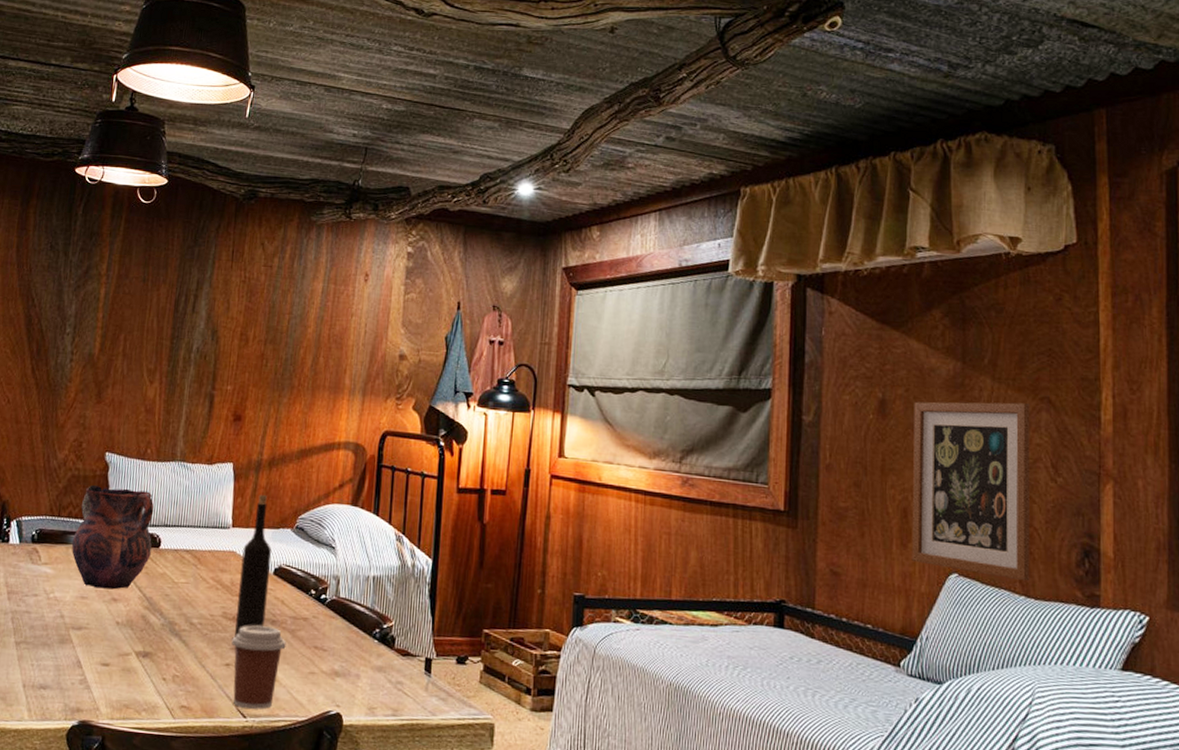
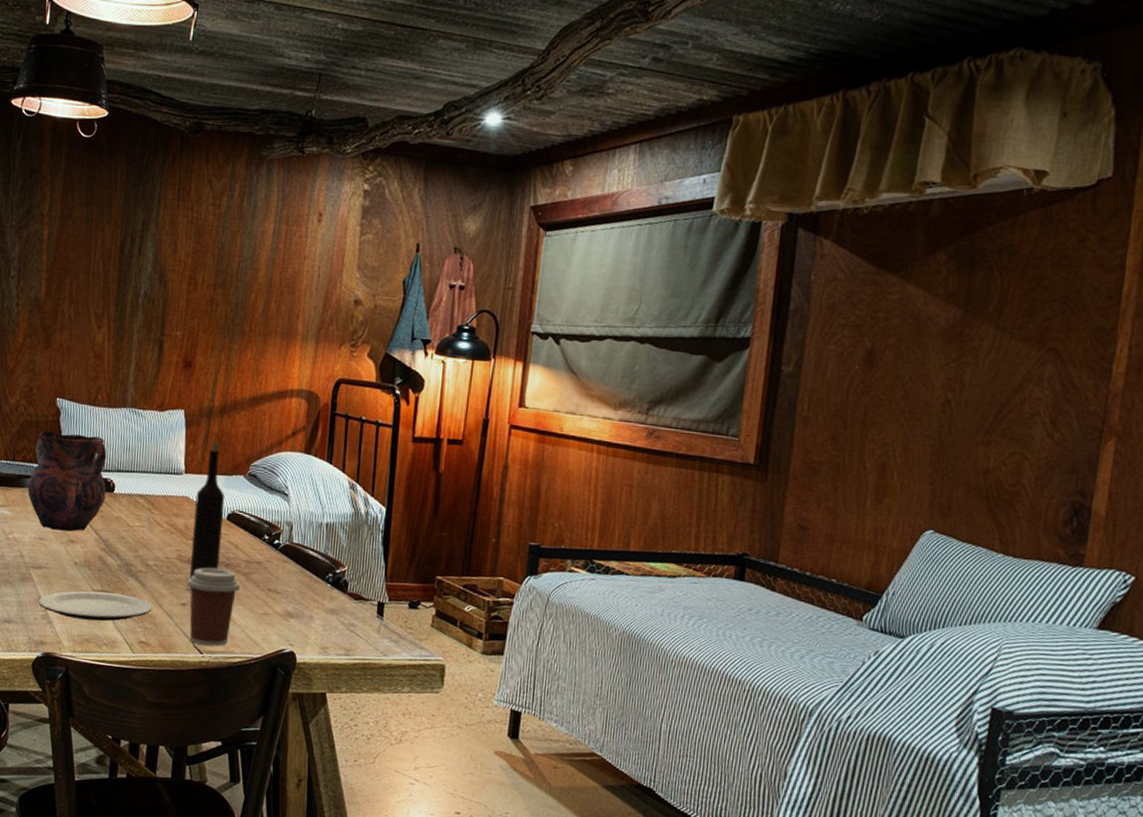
plate: none [76,652,196,685] -> present [38,590,153,622]
wall art: present [911,401,1031,581] -> none [885,352,1035,539]

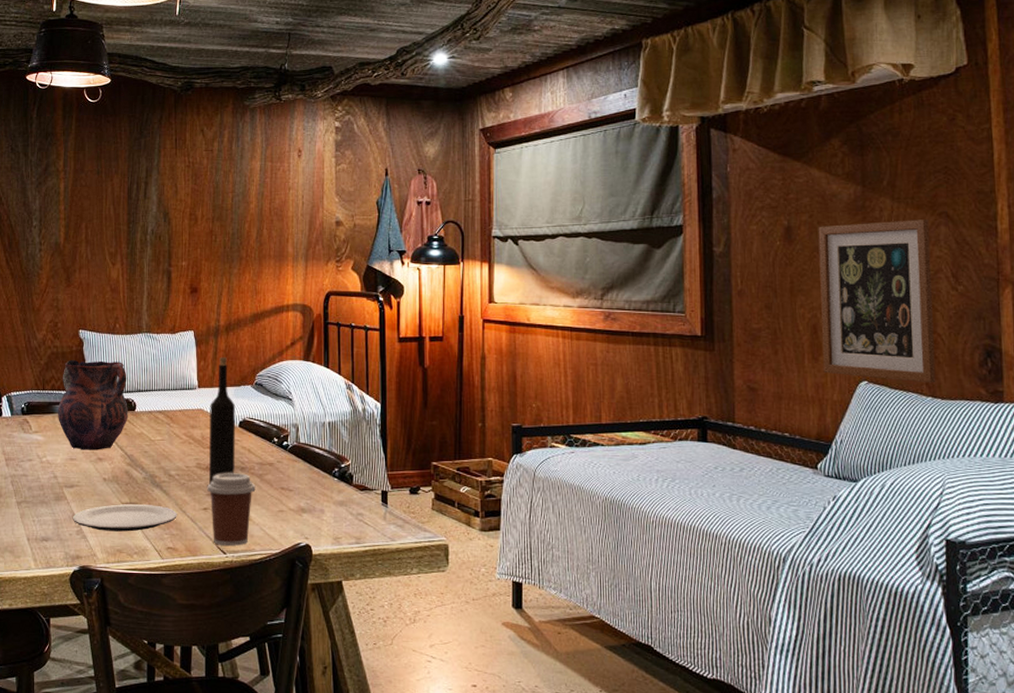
wall art: none [885,352,1035,539] -> present [818,219,936,383]

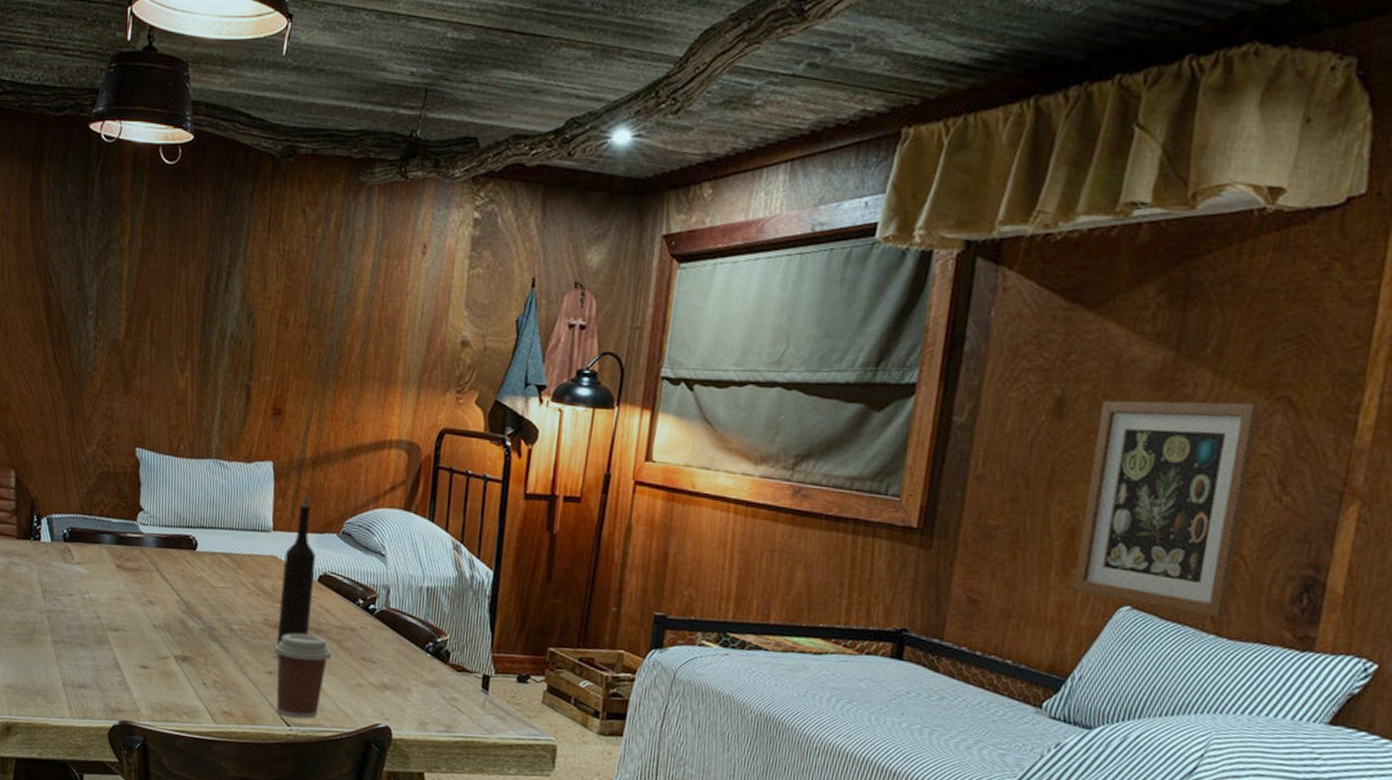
vase: present [57,359,128,450] -> none [104,482,189,592]
plate: present [72,503,177,532] -> none [115,655,237,689]

